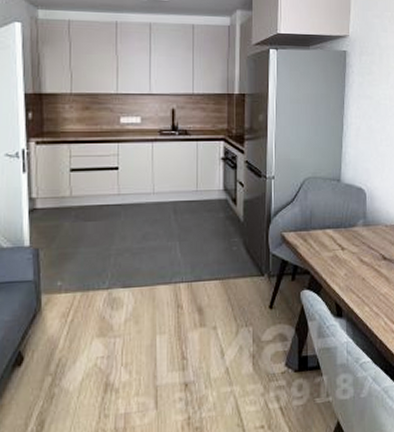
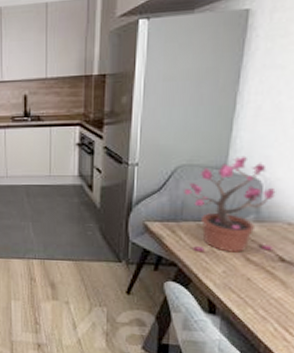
potted plant: none [311,168,378,258] -> present [184,156,276,253]

